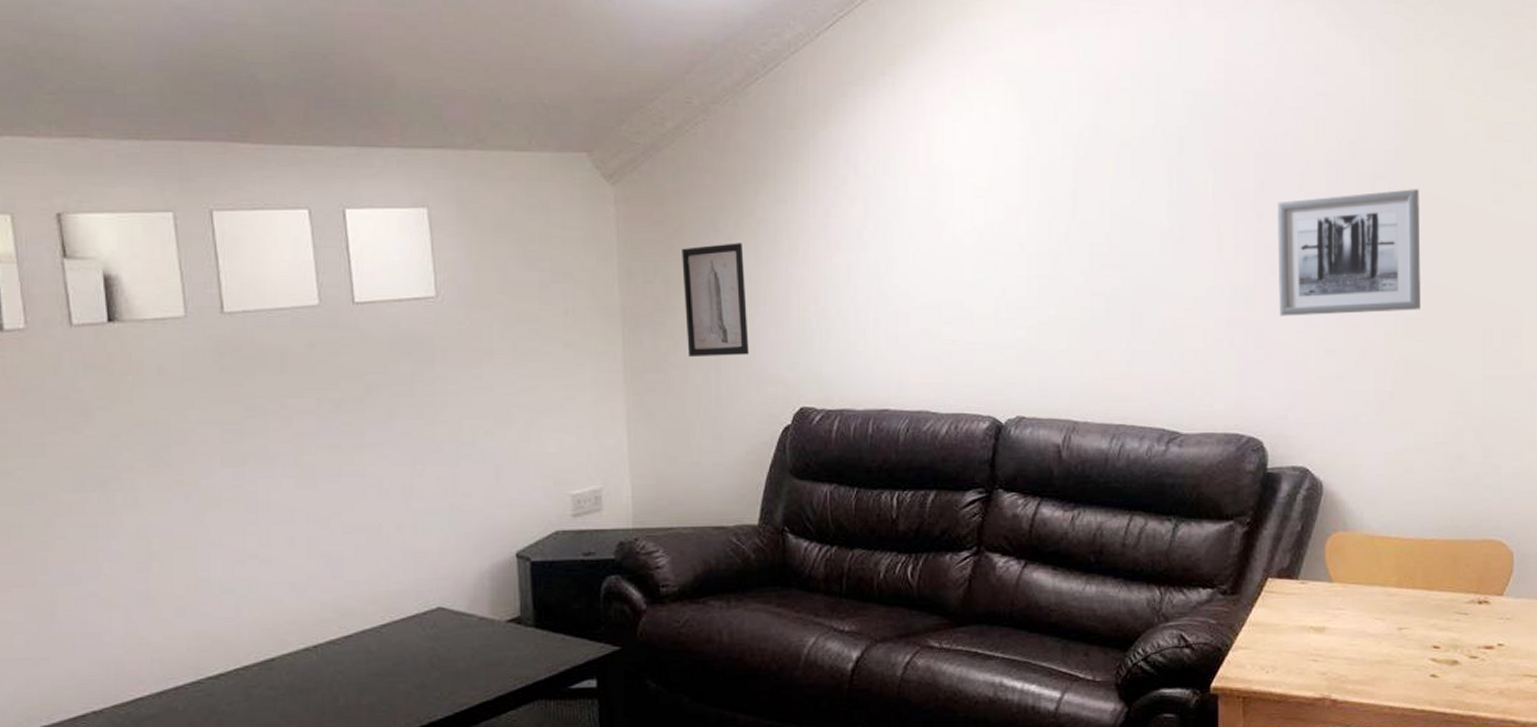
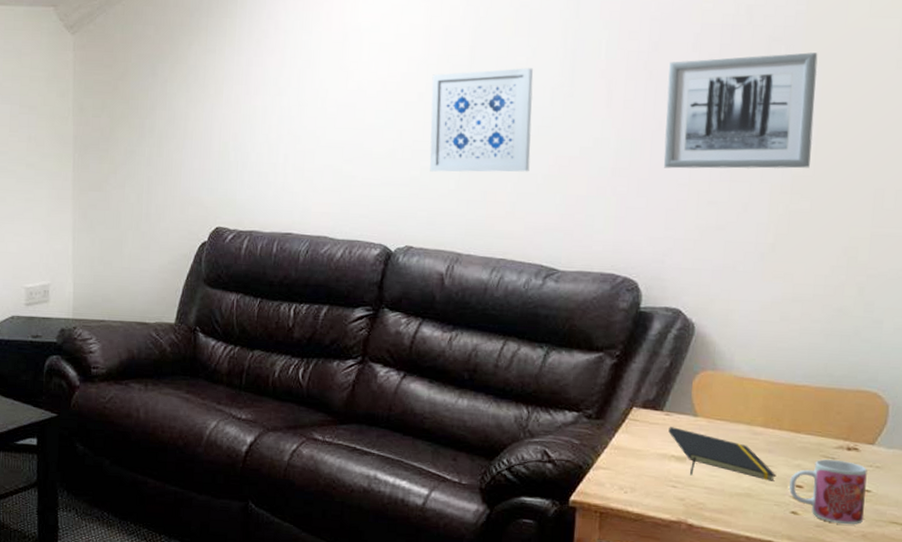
wall art: present [682,243,749,356] -> none [125,85,177,181]
wall art: none [1033,212,1143,331] -> present [429,68,533,172]
notepad: none [1305,596,1414,647] -> present [668,427,776,481]
mug: none [1427,615,1500,683] -> present [789,459,867,525]

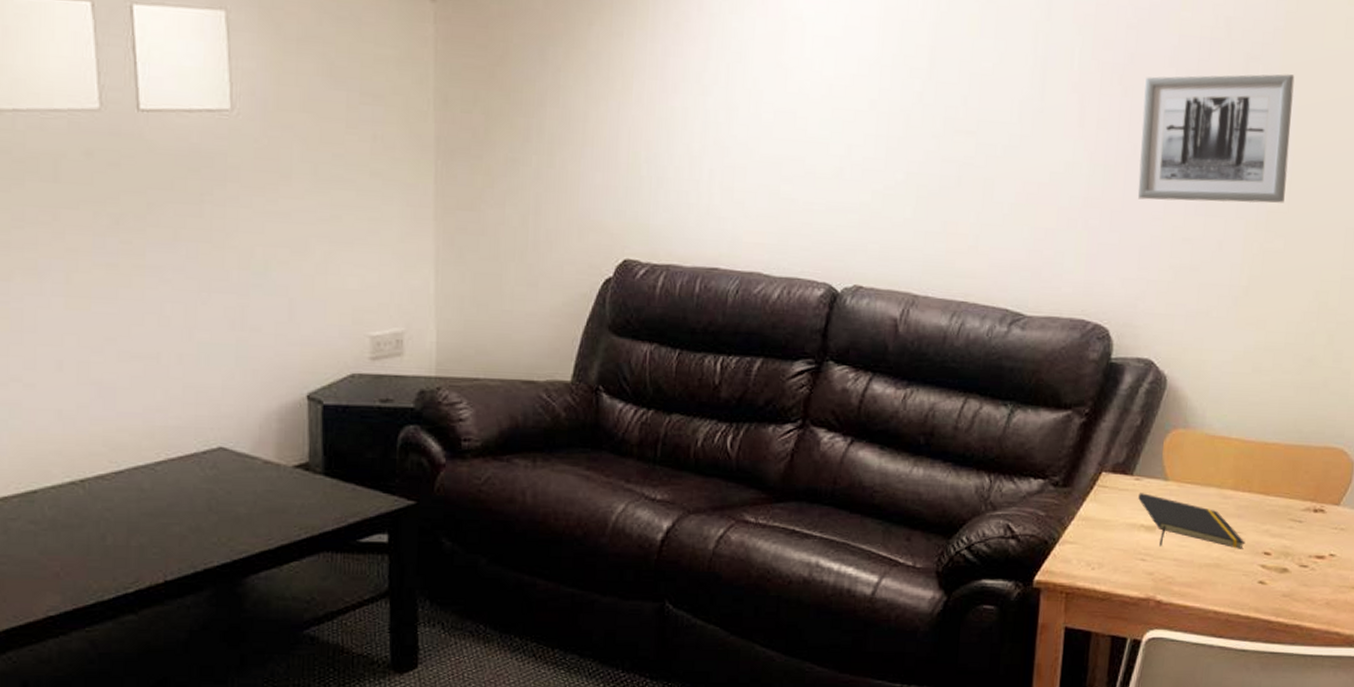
wall art: present [429,68,533,172] -> none [882,75,1000,200]
mug: present [789,459,867,525] -> none [1257,523,1333,593]

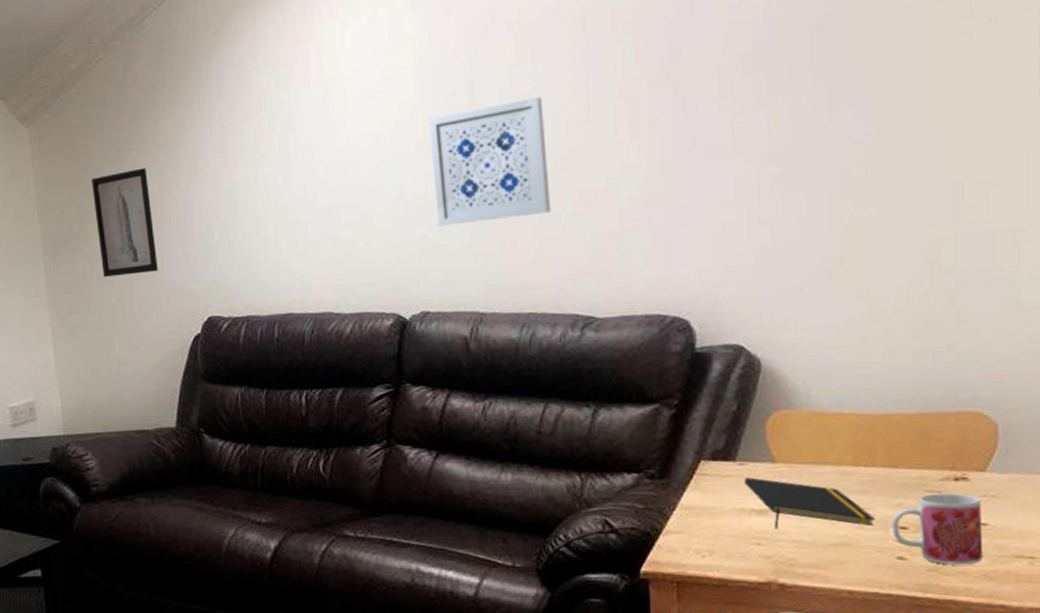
wall art: none [504,75,573,199] -> present [91,168,158,277]
wall art: none [882,75,1000,200] -> present [429,97,551,226]
wall art: present [1138,74,1295,203] -> none [697,37,873,189]
mug: none [1257,523,1333,593] -> present [892,493,984,565]

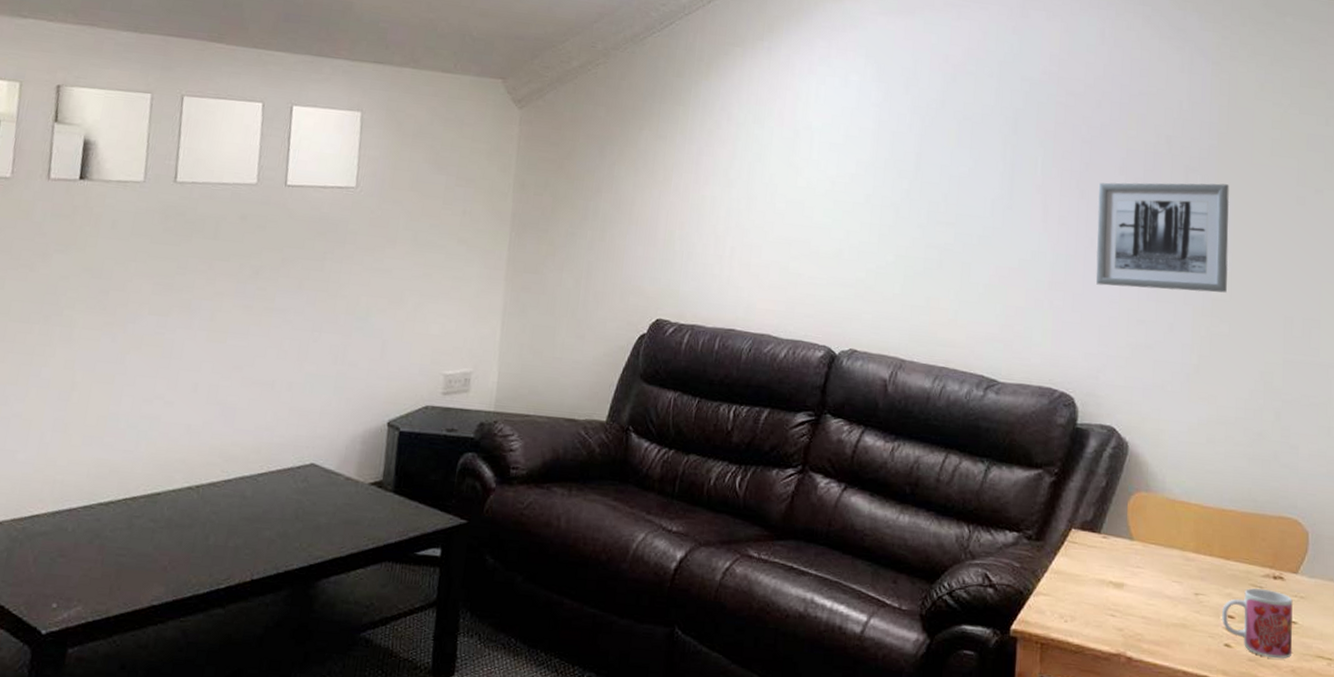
wall art: present [91,168,158,277] -> none [564,168,624,267]
wall art: present [429,97,551,226] -> none [875,177,975,281]
wall art: none [697,37,873,189] -> present [1096,182,1229,293]
notepad: present [744,477,875,530] -> none [1106,550,1209,611]

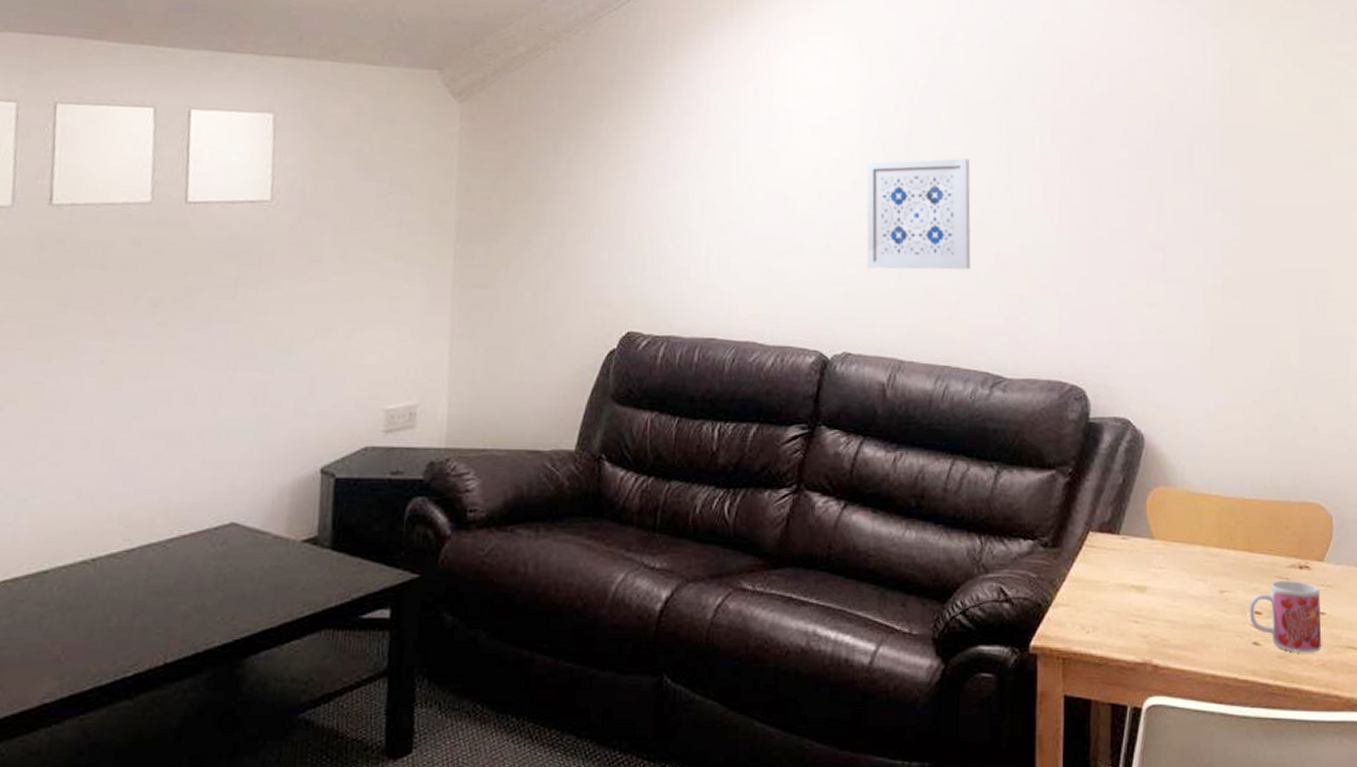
wall art: none [875,177,975,281] -> present [866,158,971,270]
wall art: present [1096,182,1229,293] -> none [1101,152,1238,269]

